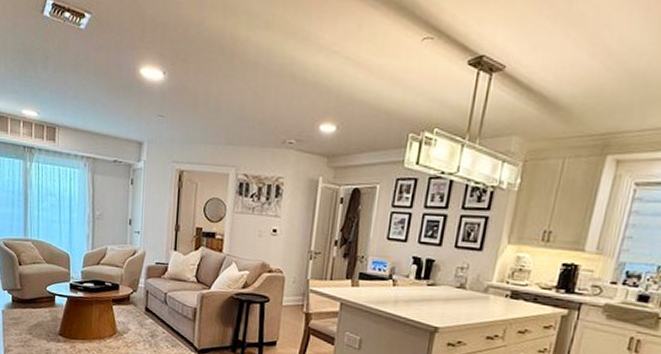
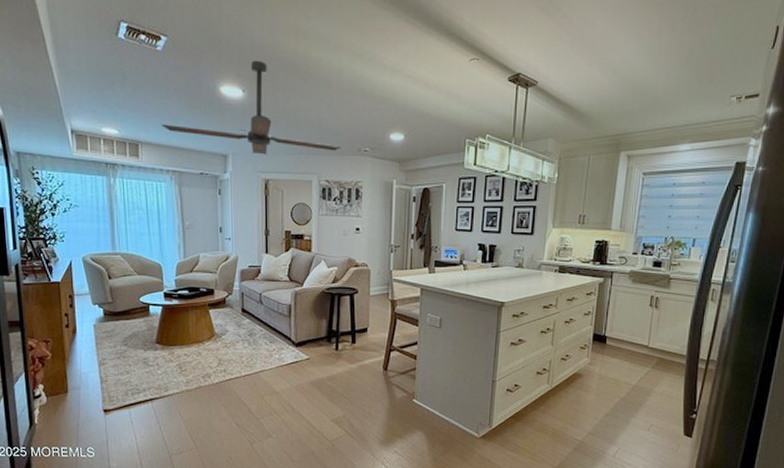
ceiling fan: none [79,39,263,144] -> present [161,60,341,155]

